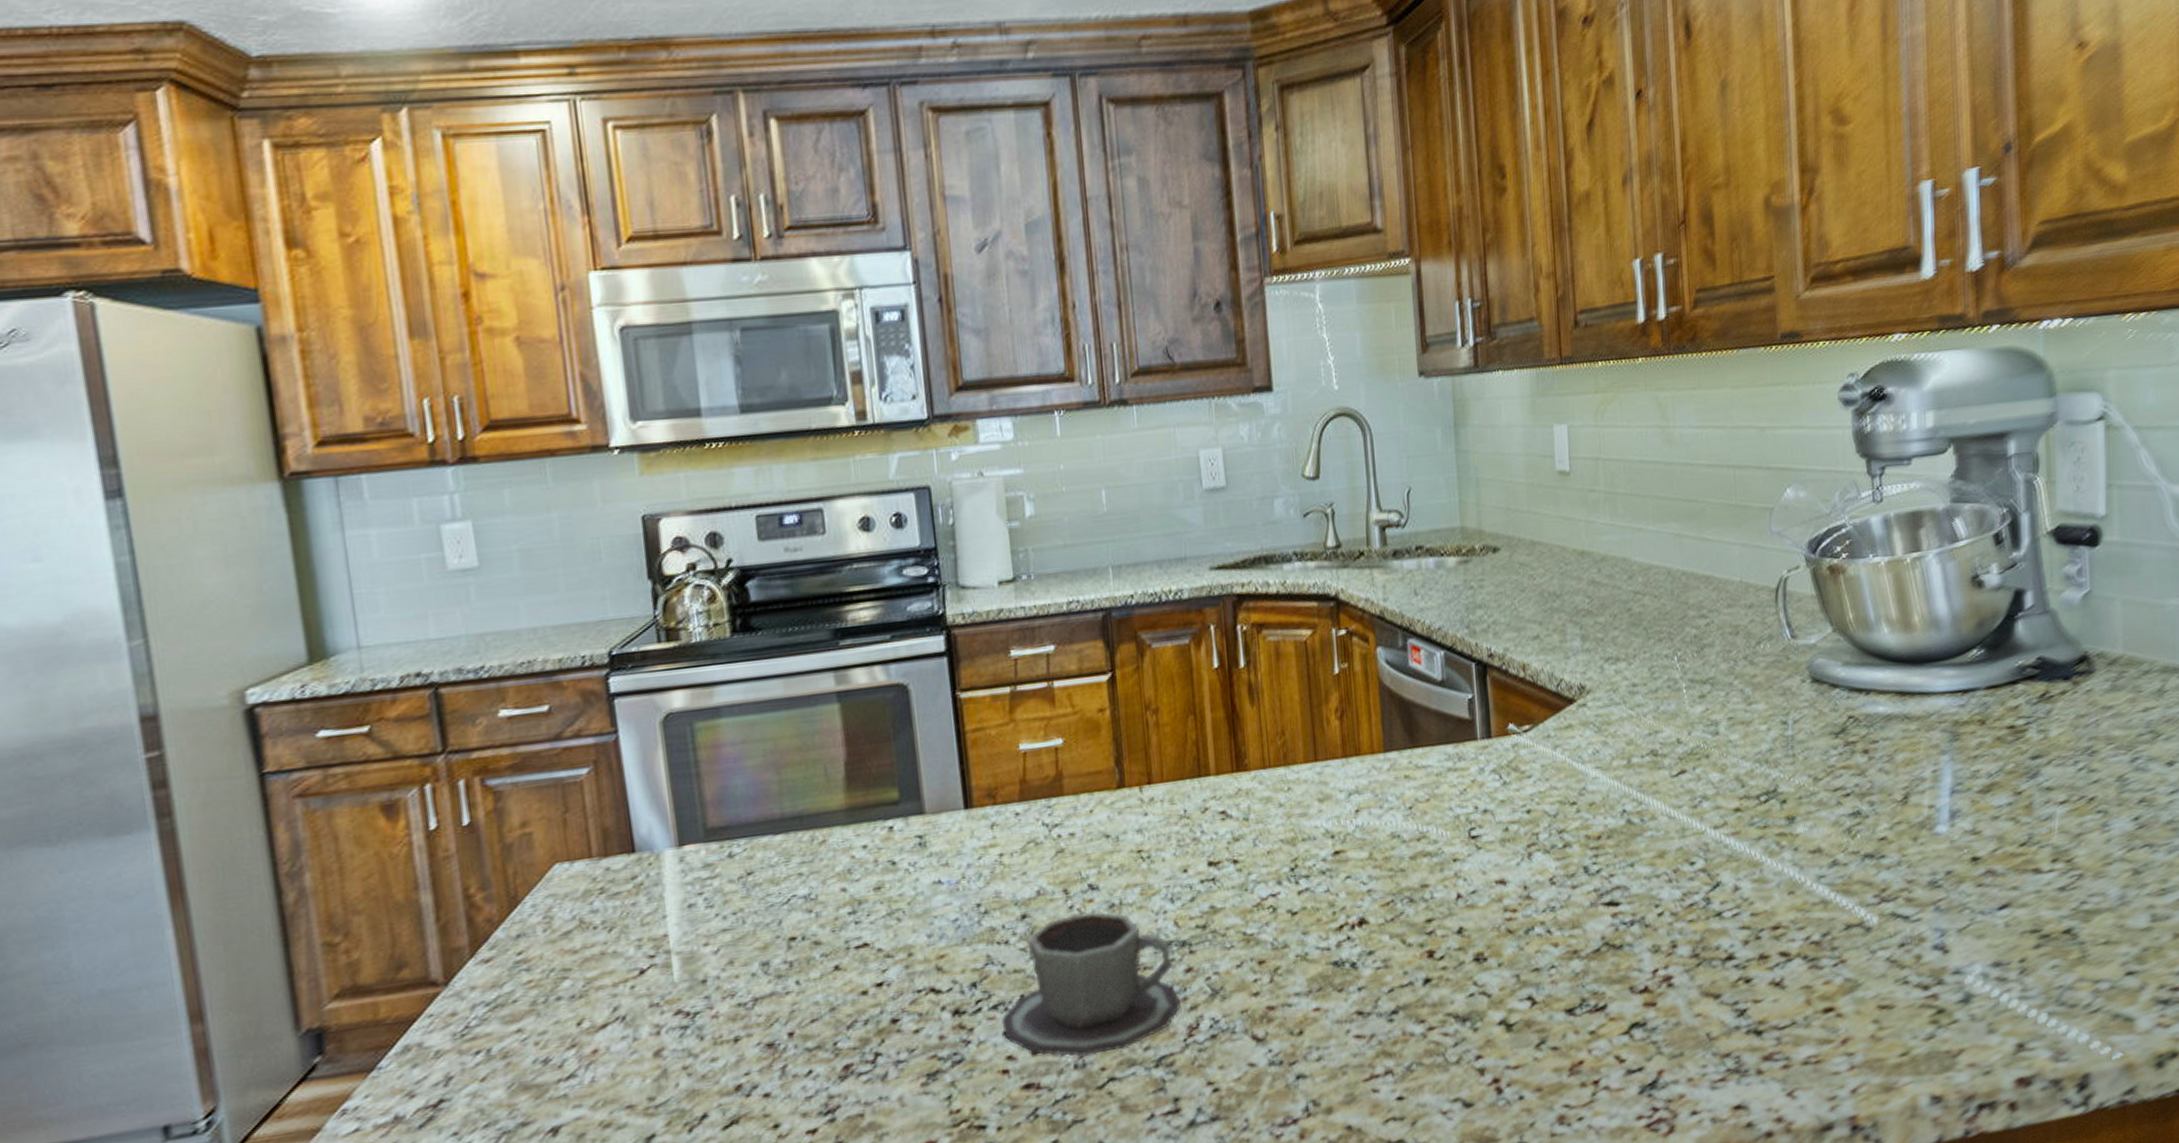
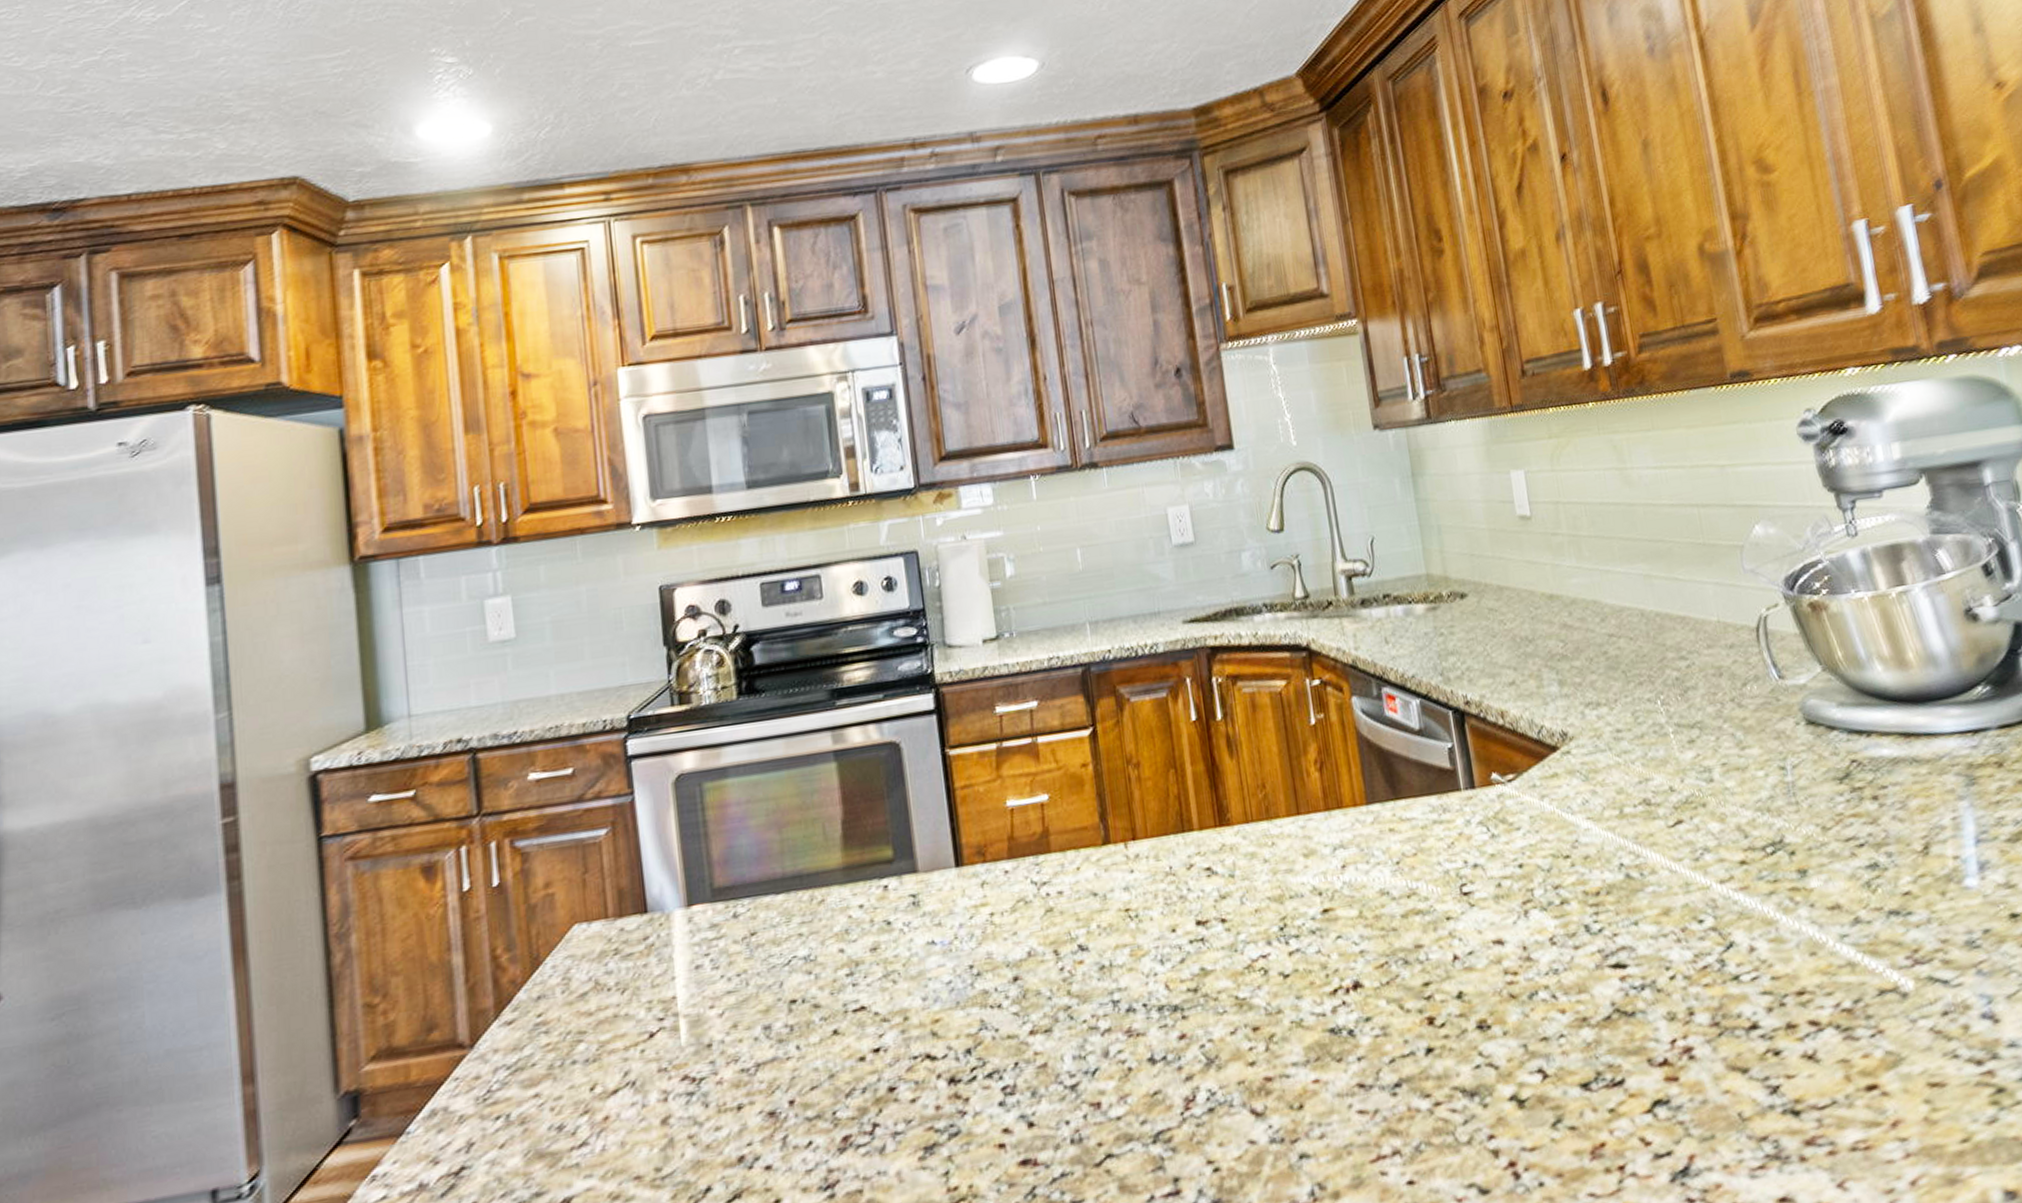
cup: present [1001,911,1182,1057] -> none [996,973,1176,1131]

